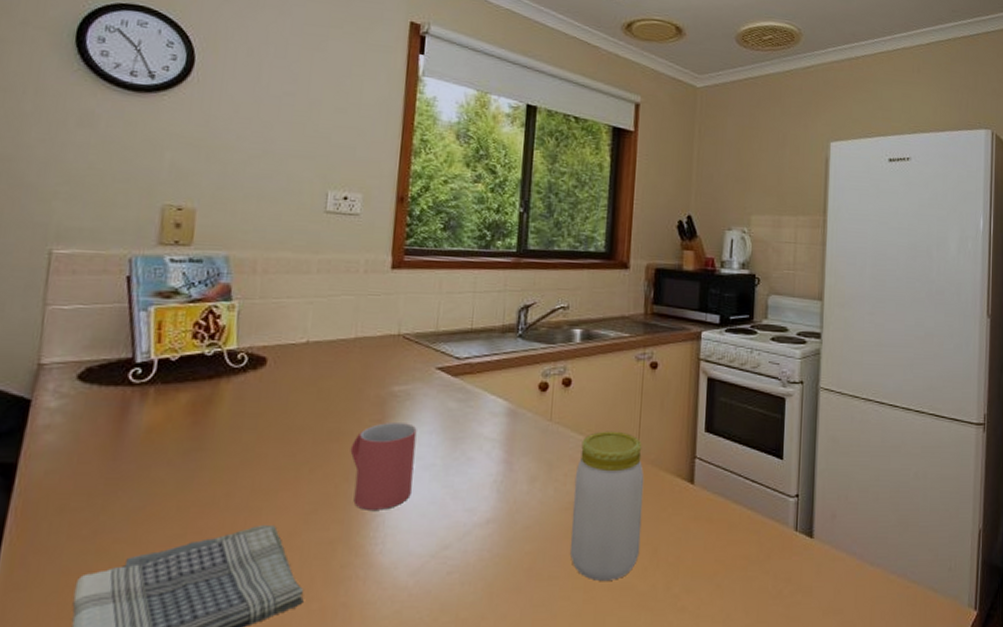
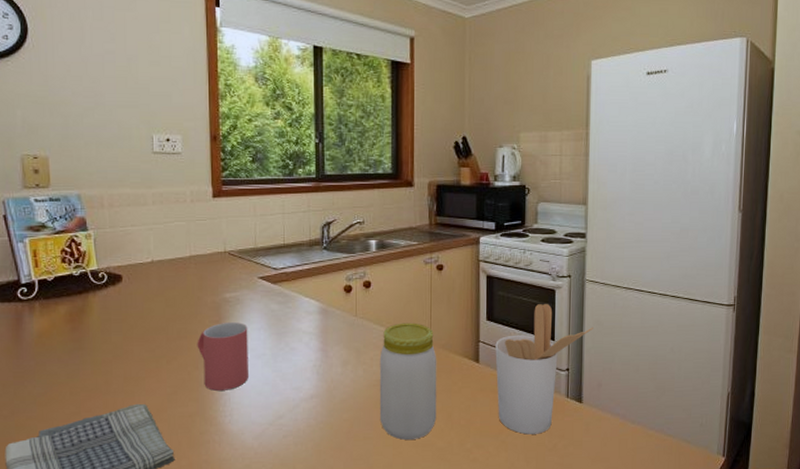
utensil holder: none [713,413,828,577] -> present [495,303,593,435]

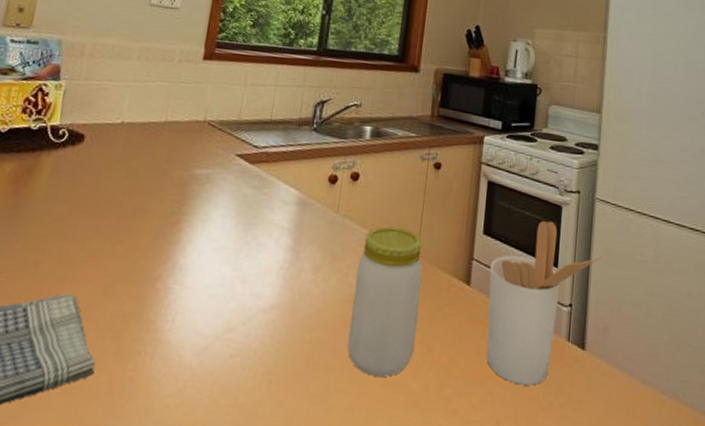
mug: present [197,322,248,391] -> none [149,203,214,288]

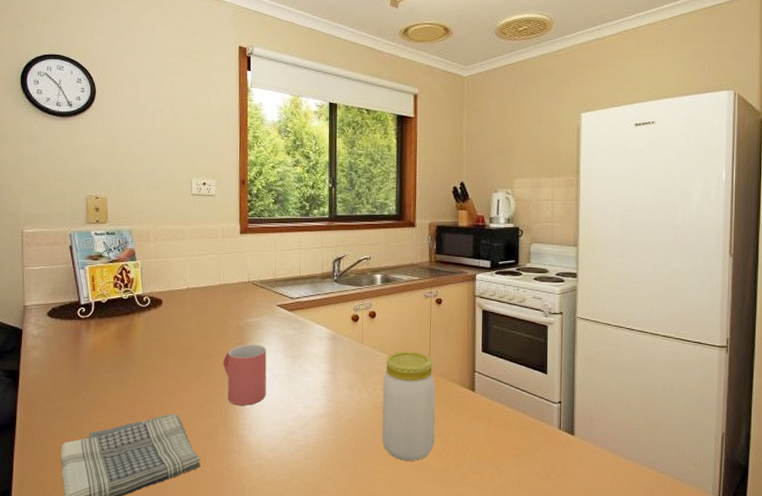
mug: none [149,203,214,288] -> present [222,345,267,406]
utensil holder: present [486,220,602,386] -> none [490,338,585,463]

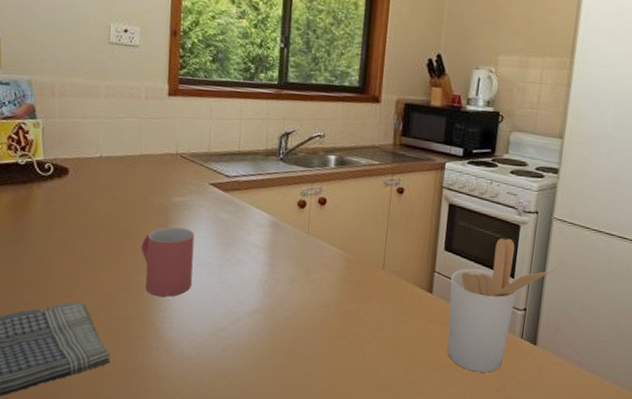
jar: present [381,351,436,461] -> none [323,244,389,366]
utensil holder: none [490,338,585,463] -> present [447,238,557,373]

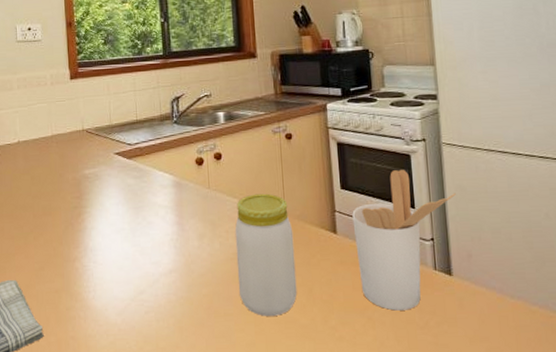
mug: present [140,227,195,297] -> none [60,198,109,266]
jar: none [323,244,389,366] -> present [235,193,297,316]

